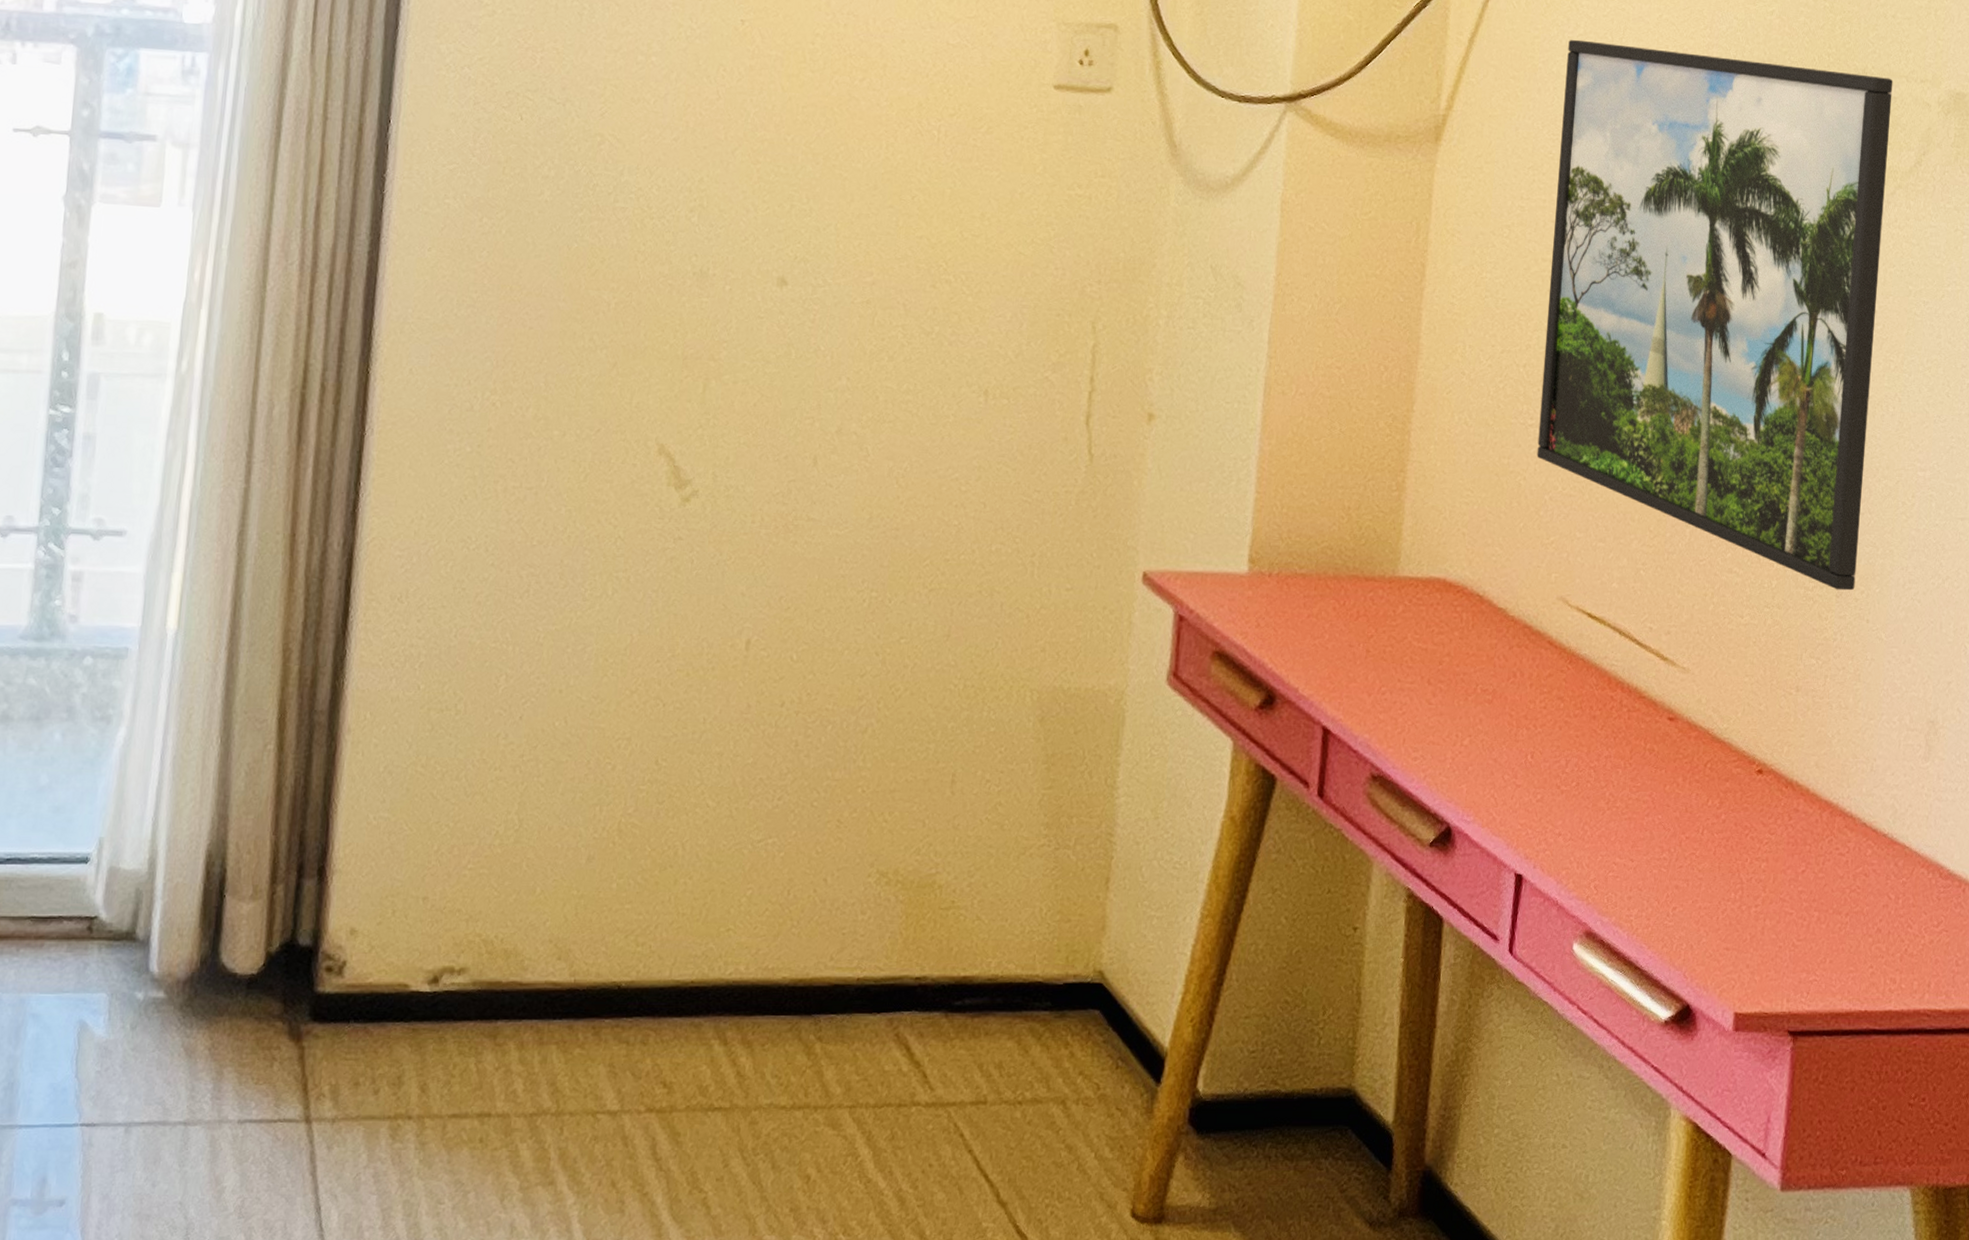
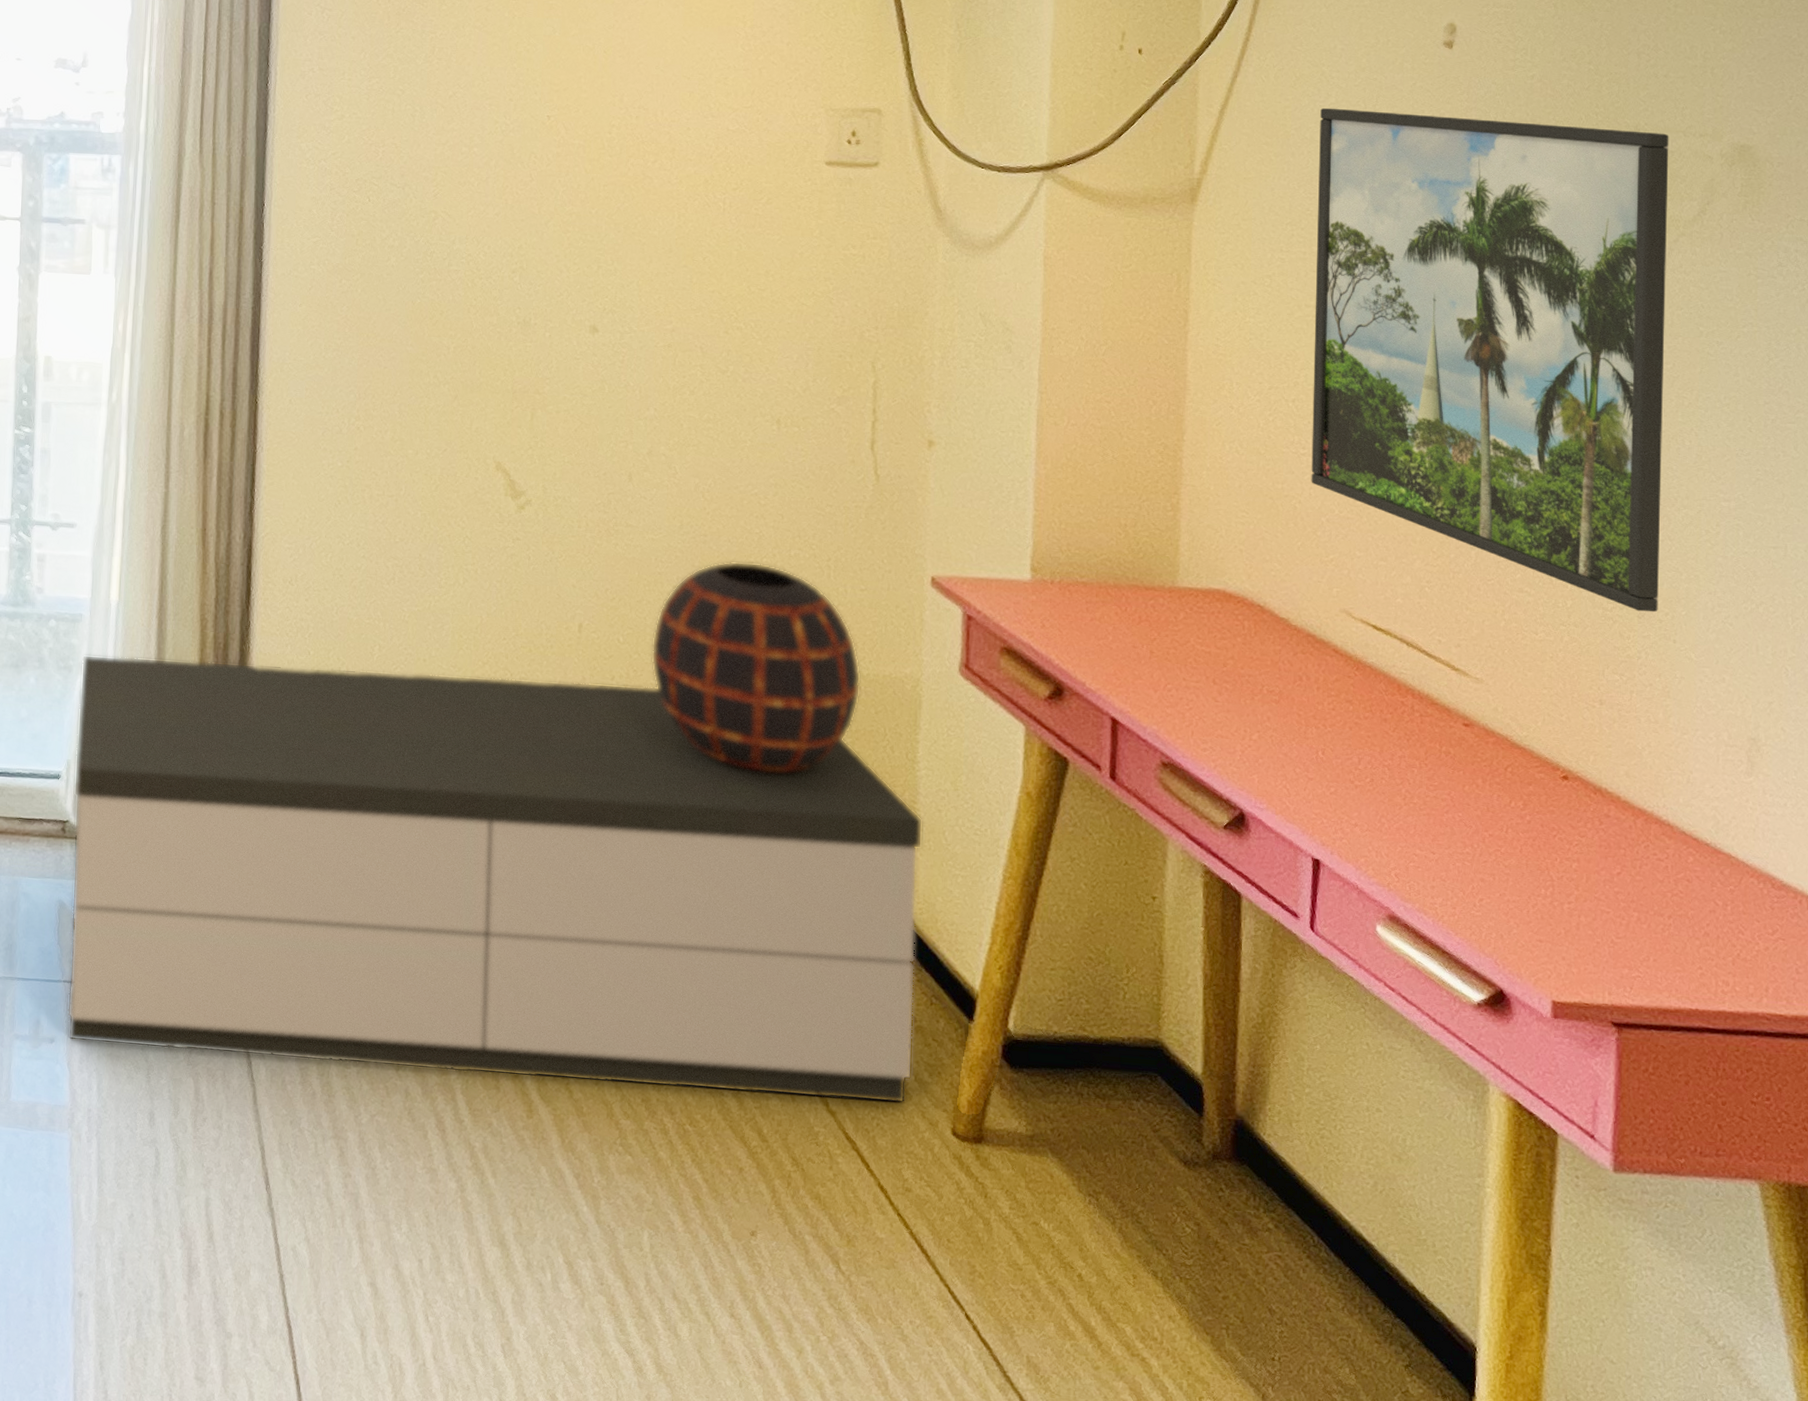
storage bench: none [83,700,1120,1201] -> present [67,654,923,1104]
decorative vase: none [828,559,1061,809] -> present [651,561,861,773]

